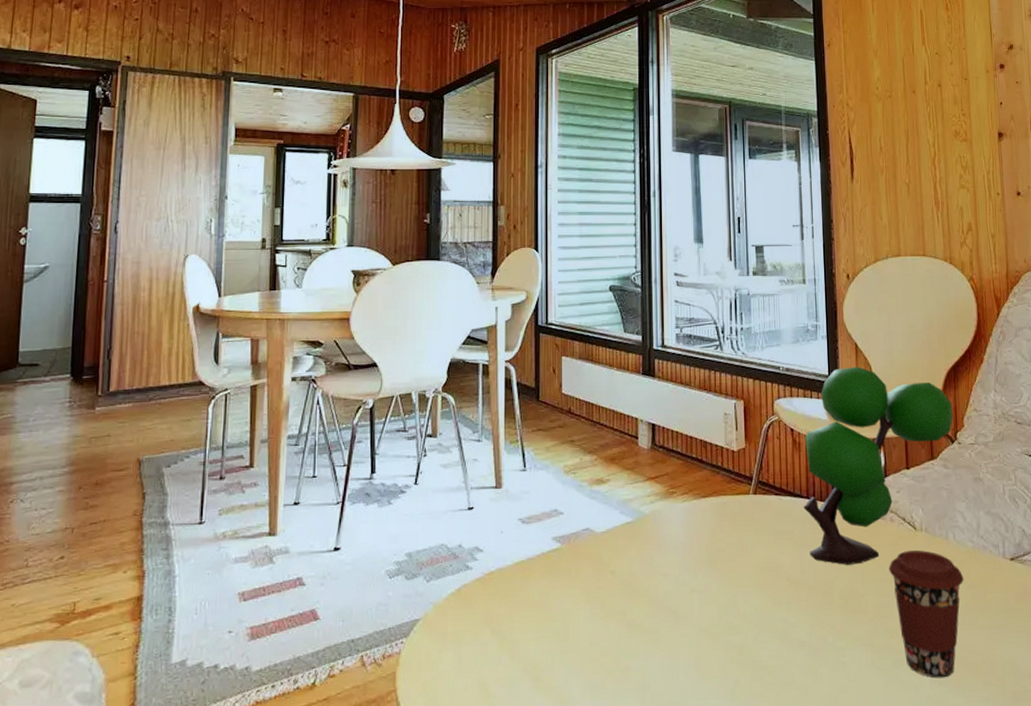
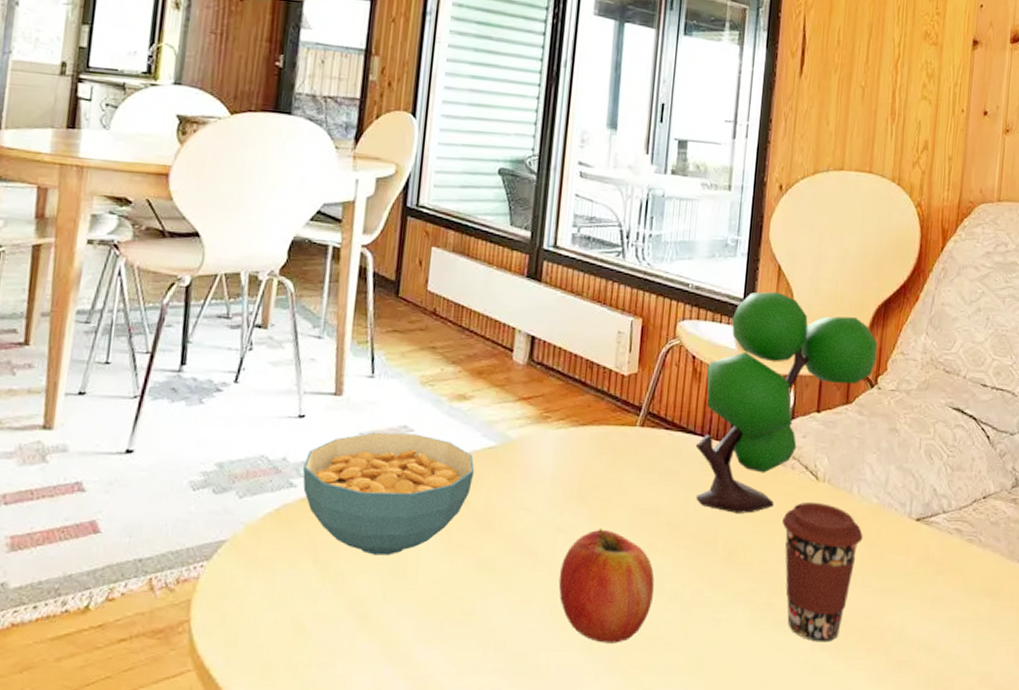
cereal bowl: none [475,516,617,624] -> present [302,432,475,556]
fruit: none [699,587,783,690] -> present [558,529,655,643]

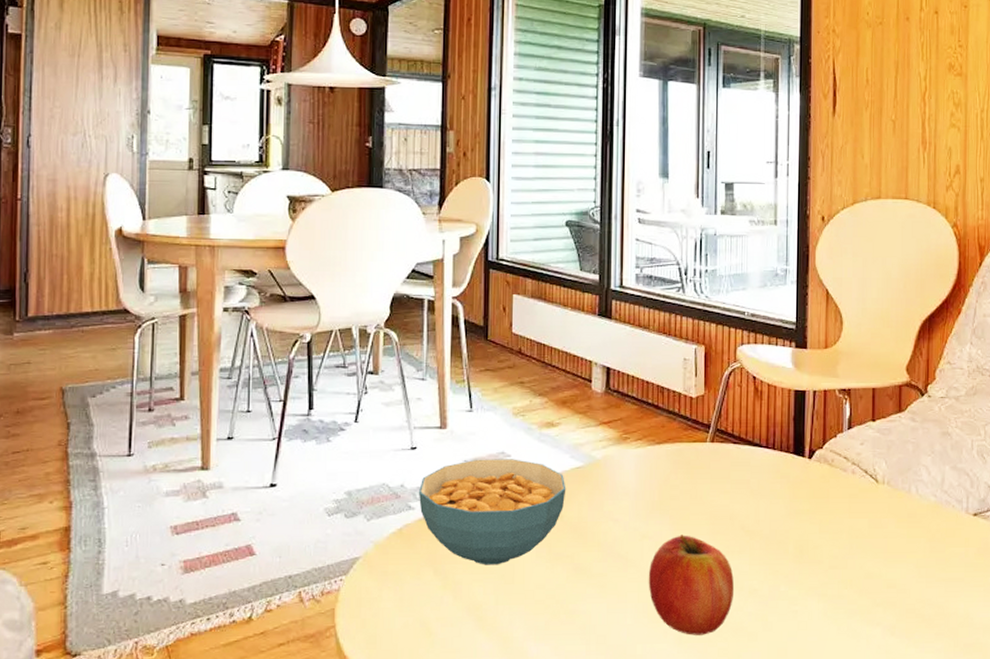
plant: present [695,291,878,513] -> none [762,314,925,516]
coffee cup: present [782,501,863,642] -> none [847,502,924,629]

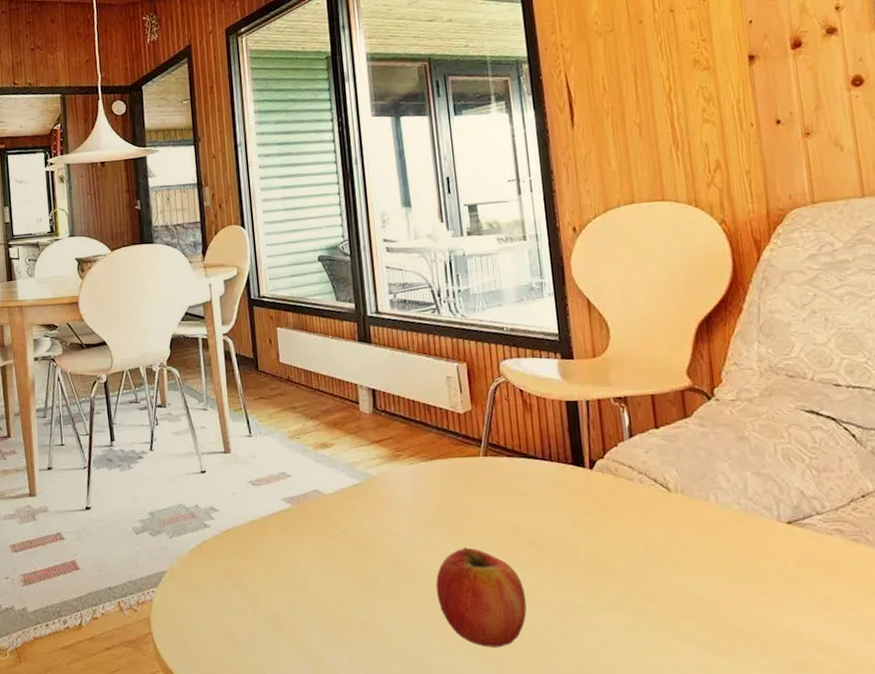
cereal bowl: present [418,459,566,565] -> none [211,478,347,578]

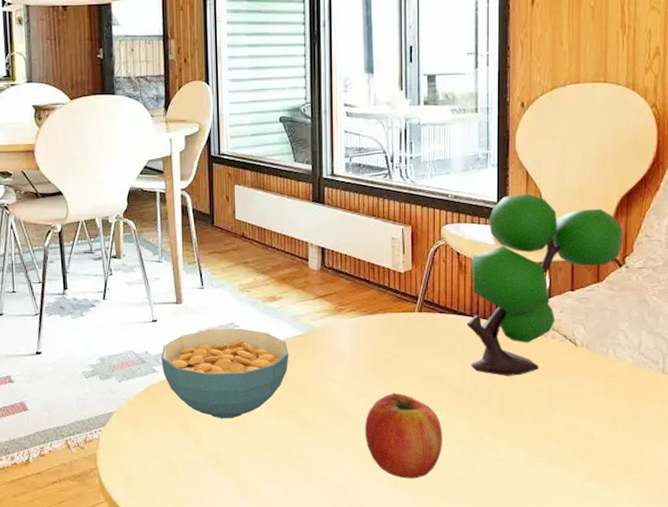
cereal bowl: none [211,478,347,578] -> present [160,329,289,419]
plant: none [535,323,709,527] -> present [466,193,623,376]

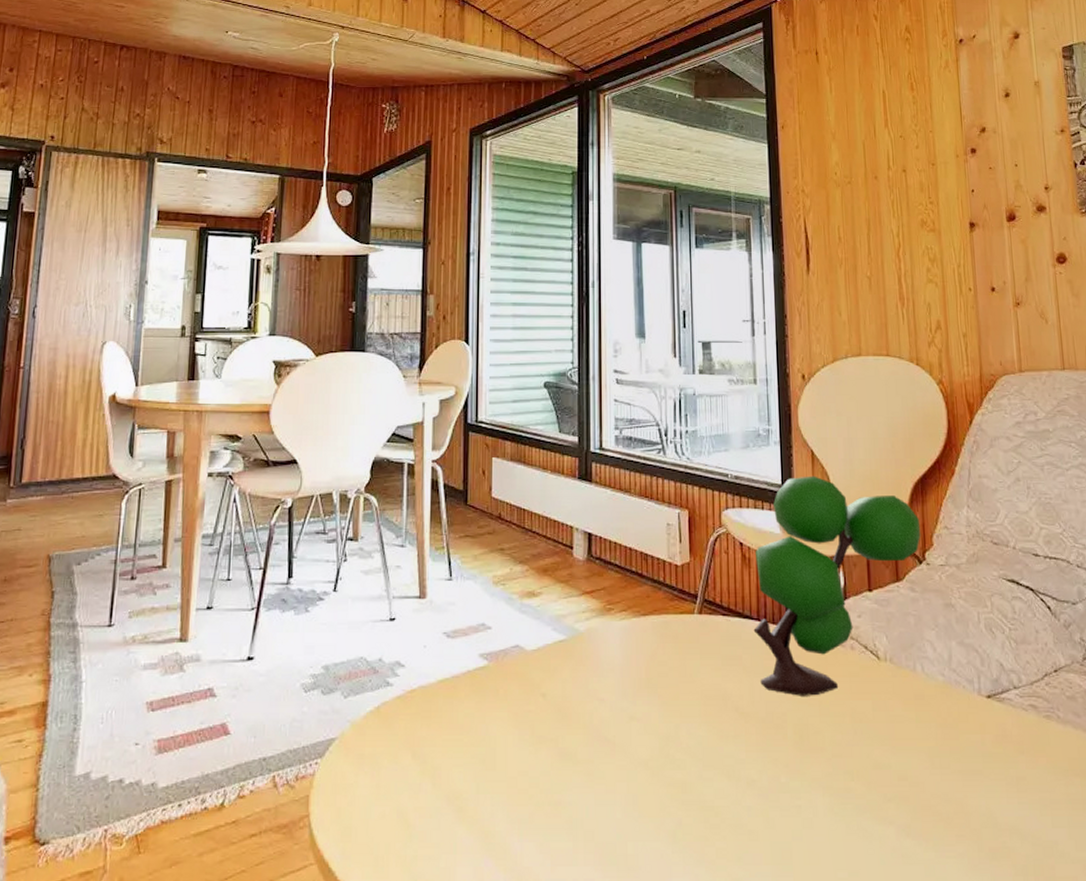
cereal bowl: present [160,329,289,419] -> none [396,631,549,749]
fruit: present [364,393,442,479] -> none [637,716,730,833]

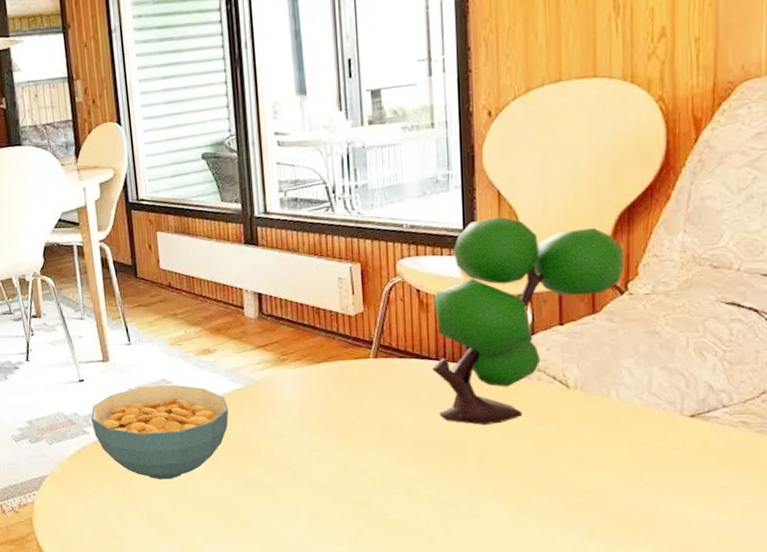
cereal bowl: none [396,631,549,749] -> present [90,385,229,480]

